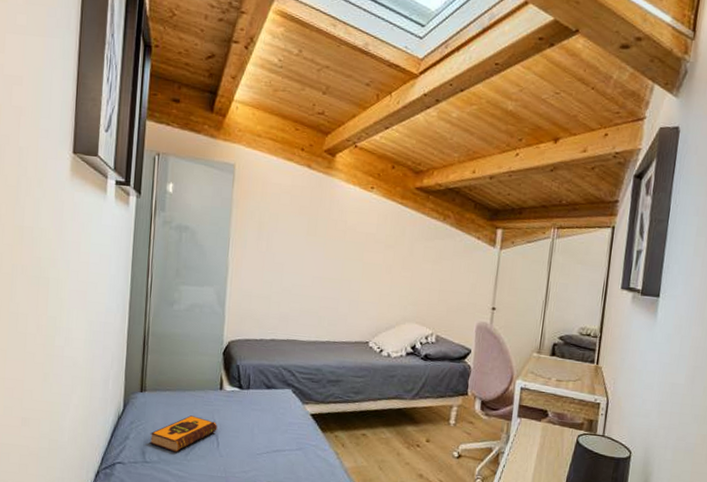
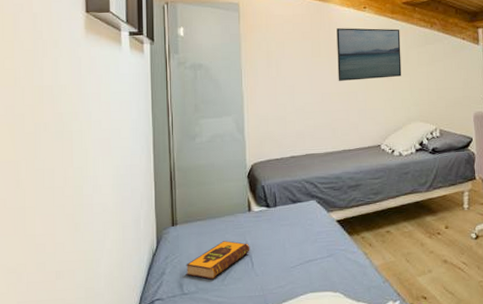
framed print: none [332,207,408,271] -> present [336,28,402,81]

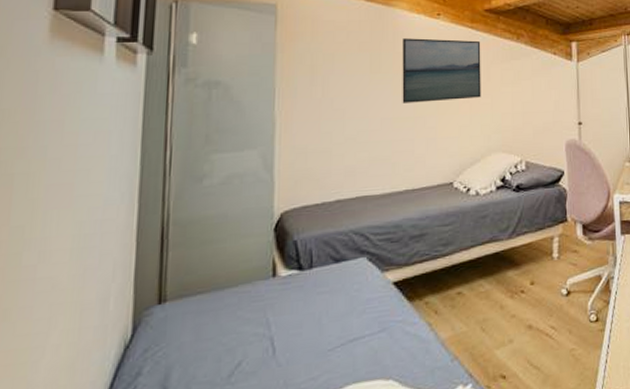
hardback book: present [185,241,250,280] -> none [173,319,272,377]

